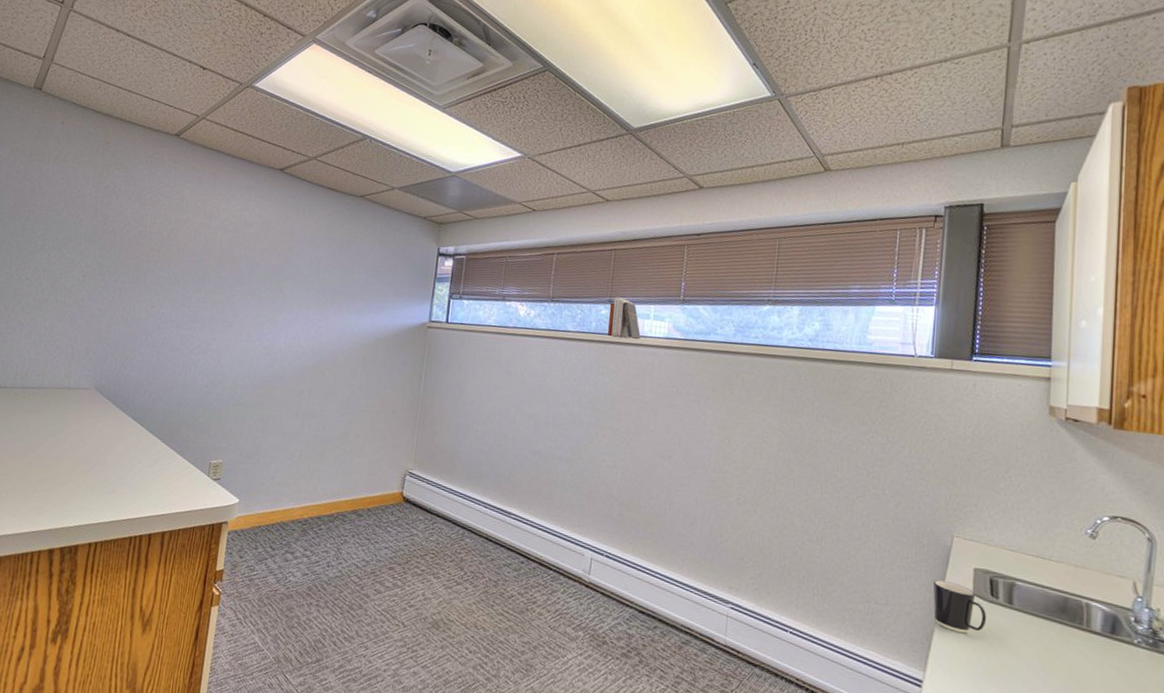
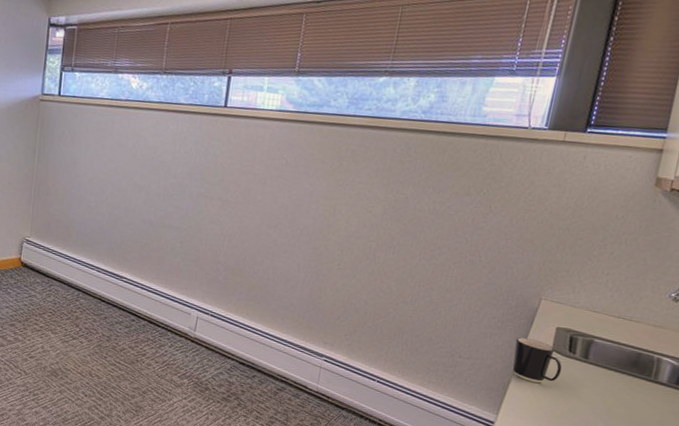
books: present [607,297,641,340] -> none [220,68,253,112]

